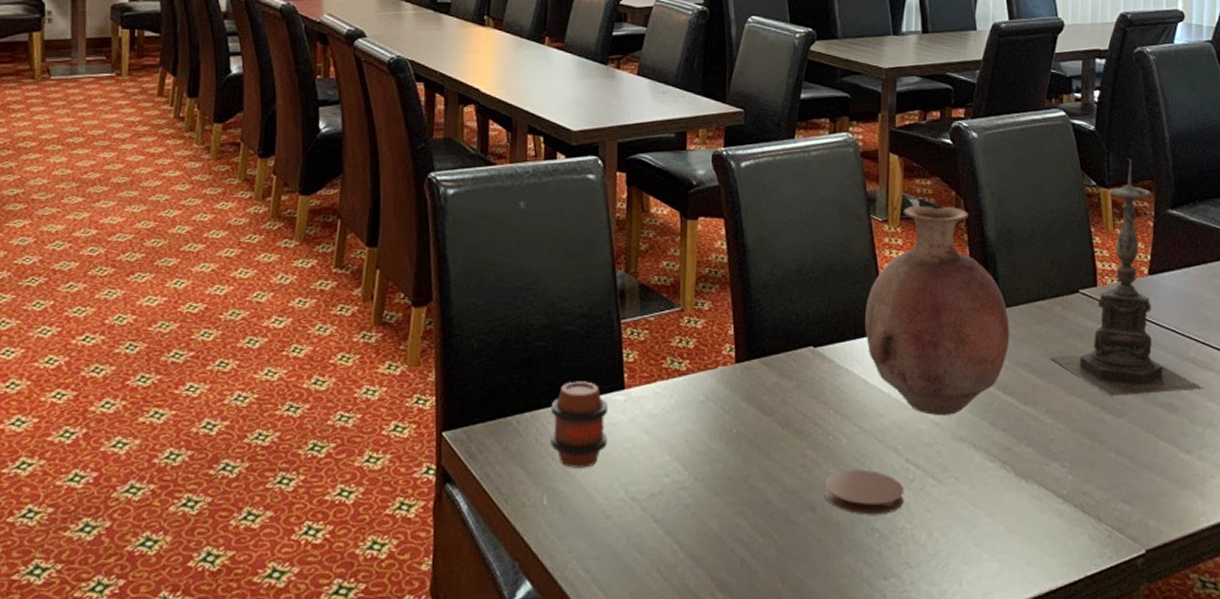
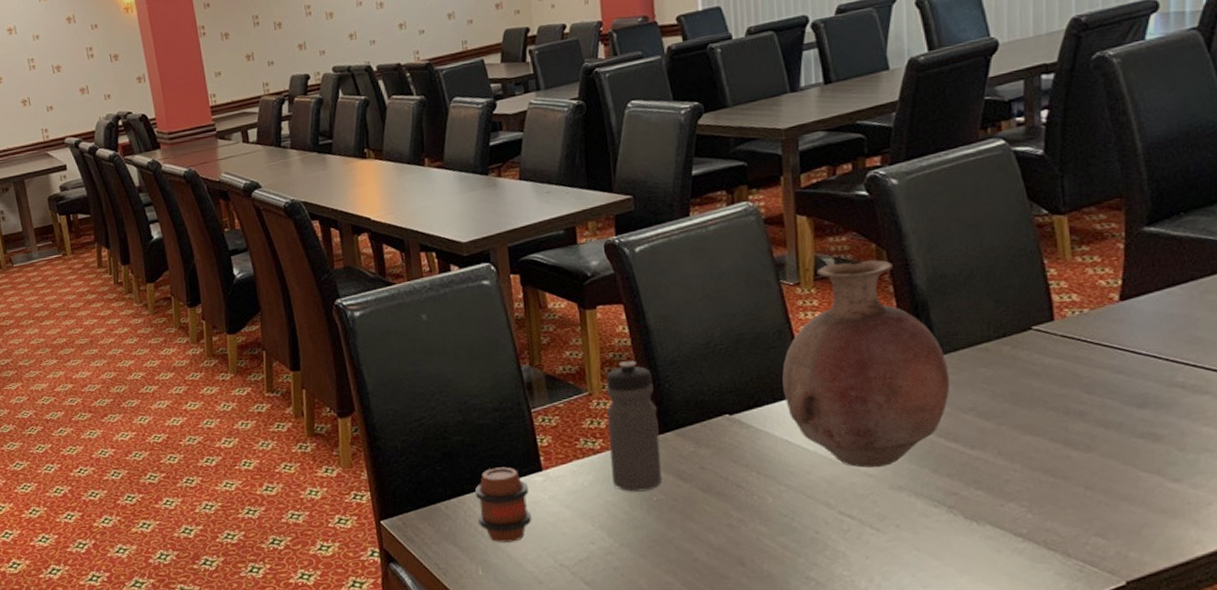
water bottle: none [694,279,746,421] -> present [606,360,663,492]
coaster: present [825,469,904,515] -> none [753,524,840,566]
candle holder: present [1050,159,1204,397] -> none [999,179,1197,432]

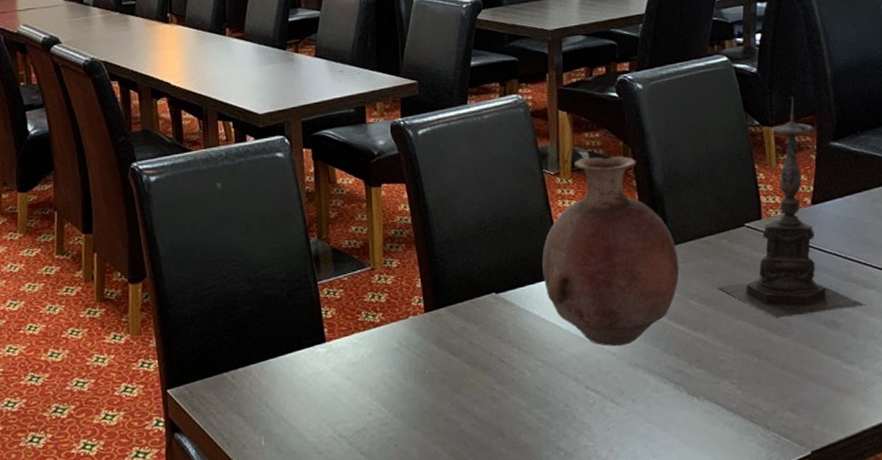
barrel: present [474,467,532,543] -> none [260,337,314,413]
water bottle: present [606,360,663,492] -> none [386,238,435,365]
candle holder: none [999,179,1197,432] -> present [718,97,866,318]

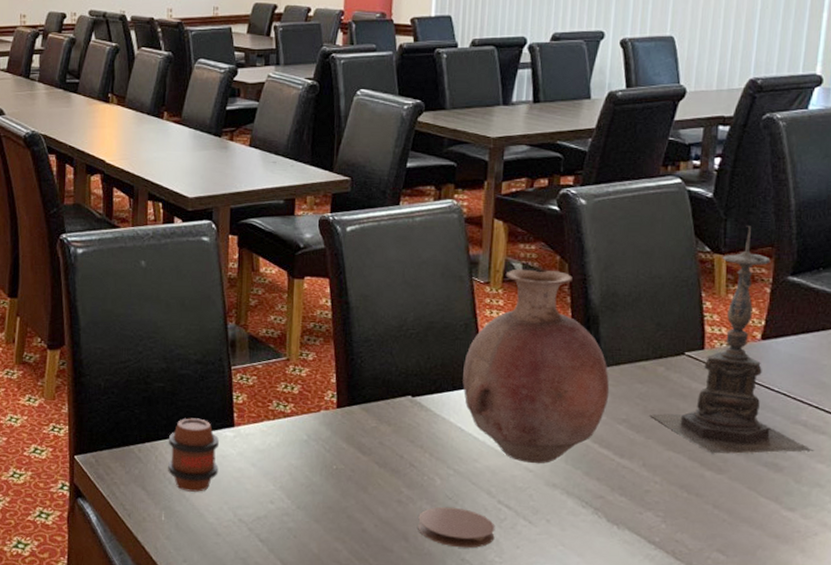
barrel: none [260,337,314,413] -> present [168,418,219,492]
coaster: none [512,397,586,437] -> present [418,506,495,548]

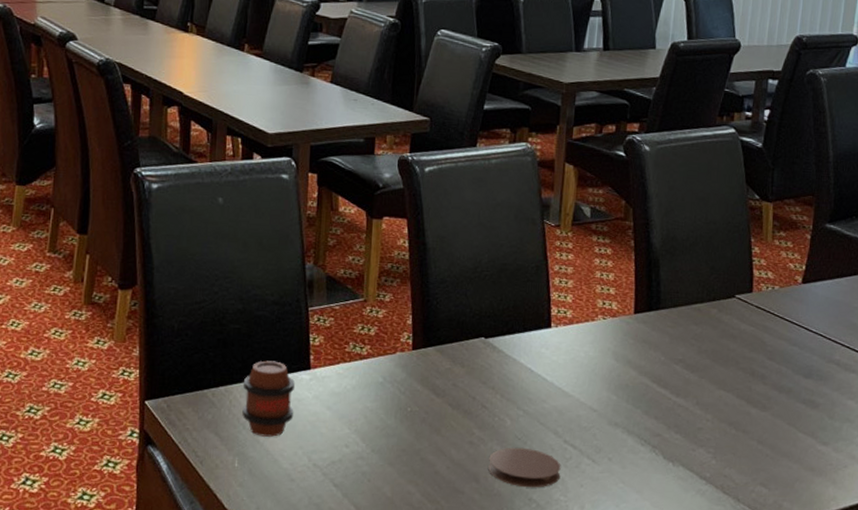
vase: present [463,268,610,464] -> none [533,212,668,404]
candle holder: present [649,226,814,454] -> none [703,175,845,392]

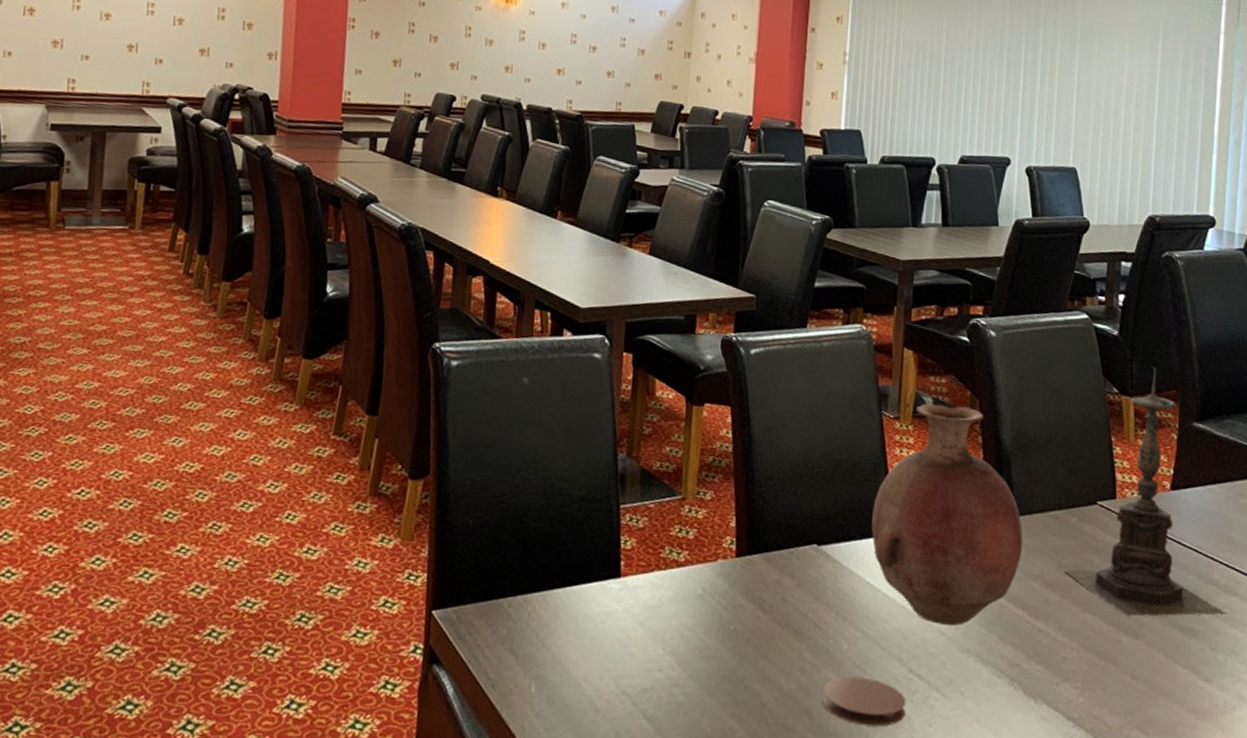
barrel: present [242,360,295,437] -> none [542,566,602,657]
vase: none [533,212,668,404] -> present [871,403,1023,626]
candle holder: none [703,175,845,392] -> present [1064,367,1227,617]

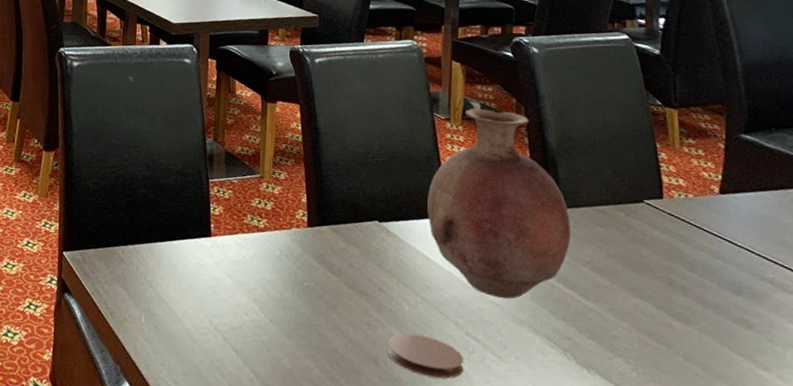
candle holder: present [1064,367,1227,617] -> none [613,83,784,311]

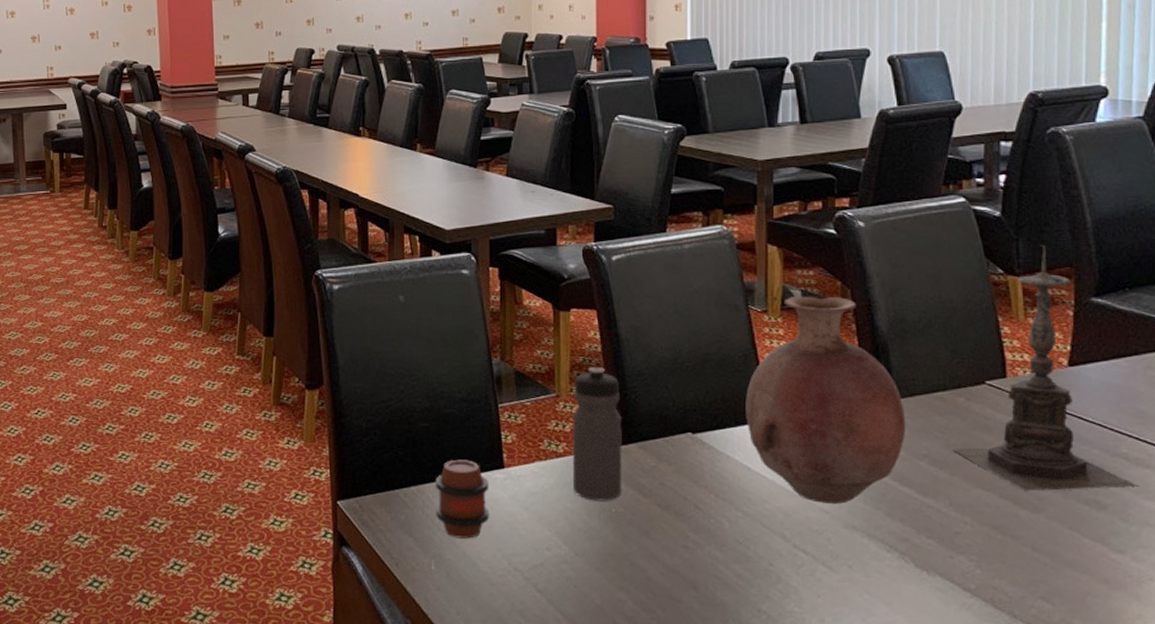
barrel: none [149,225,197,298] -> present [435,459,490,539]
water bottle: none [270,154,317,276] -> present [572,367,622,501]
coaster: present [387,333,464,379] -> none [707,552,793,598]
candle holder: none [613,83,784,311] -> present [952,245,1139,491]

